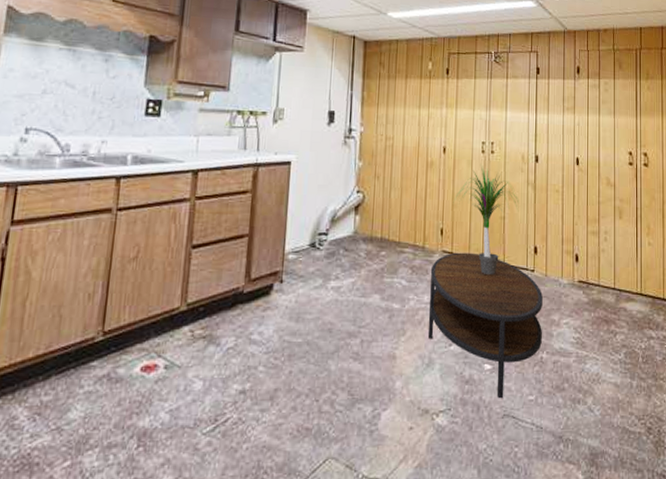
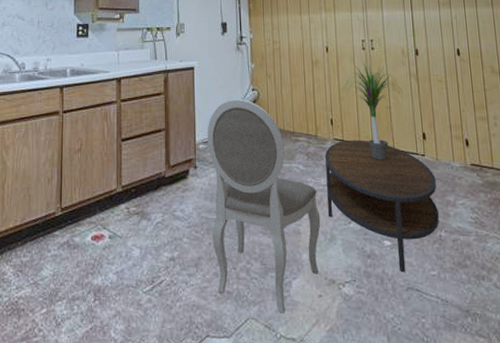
dining chair: none [294,201,420,451] -> present [207,99,321,314]

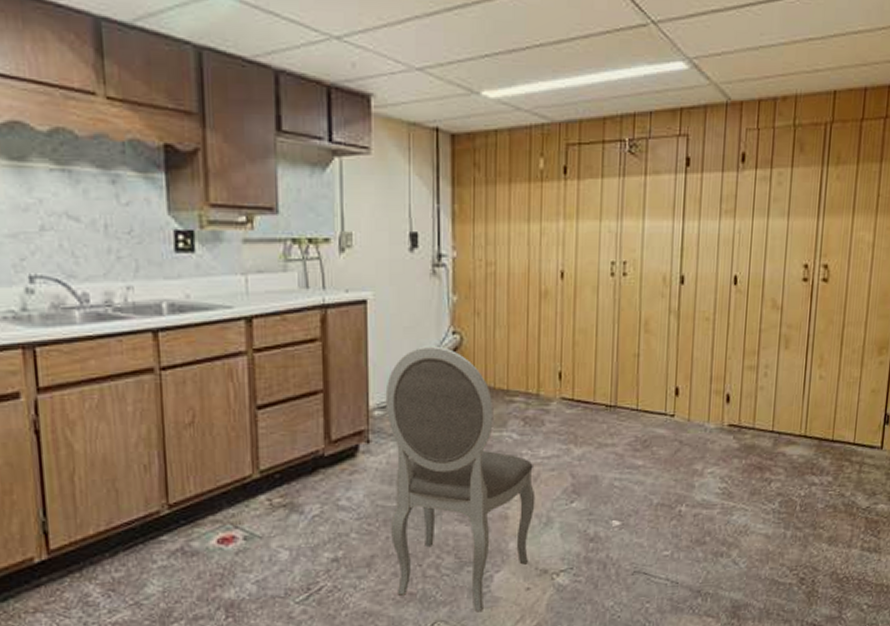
coffee table: present [324,140,439,273] -> none [545,398,684,556]
potted plant: present [339,60,404,160] -> none [574,290,658,424]

